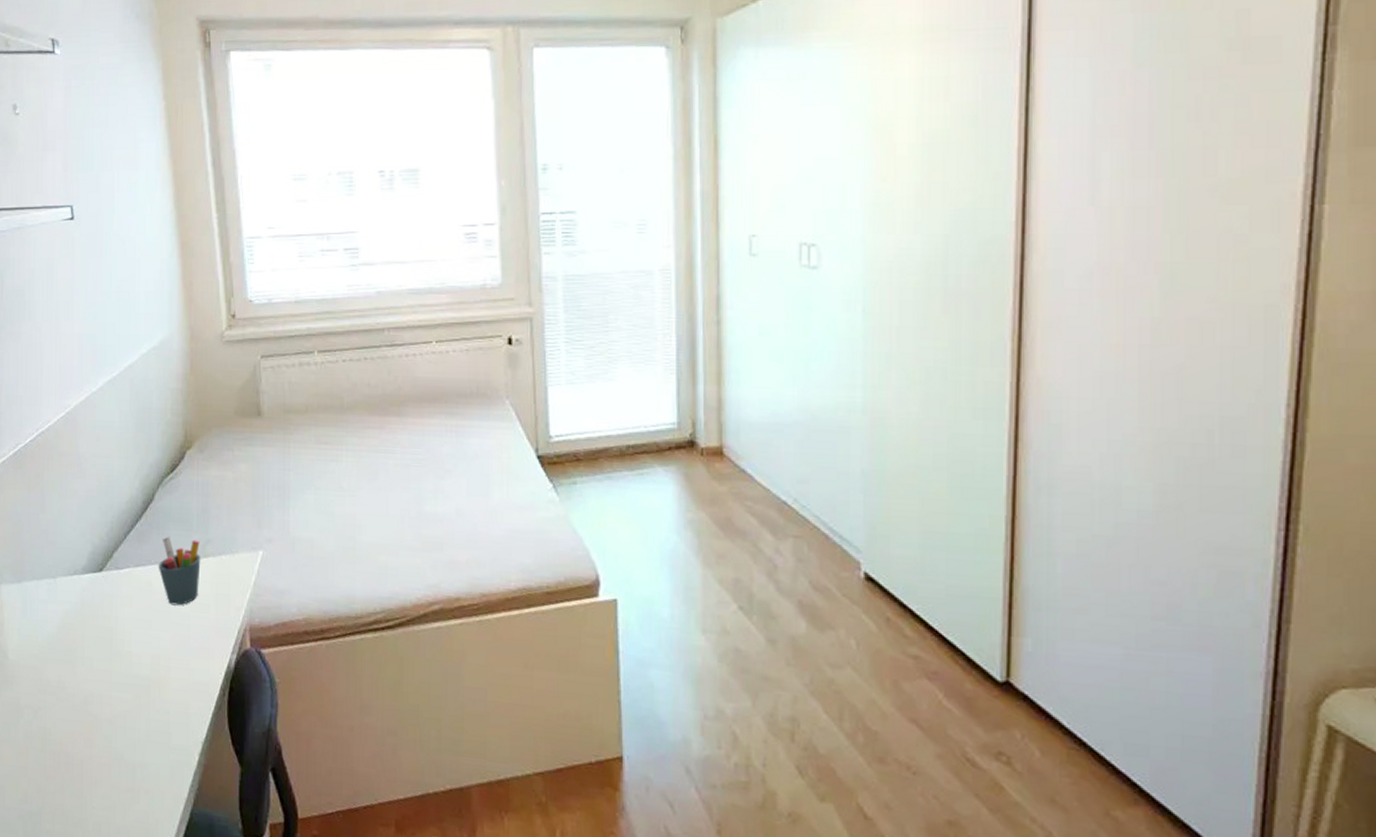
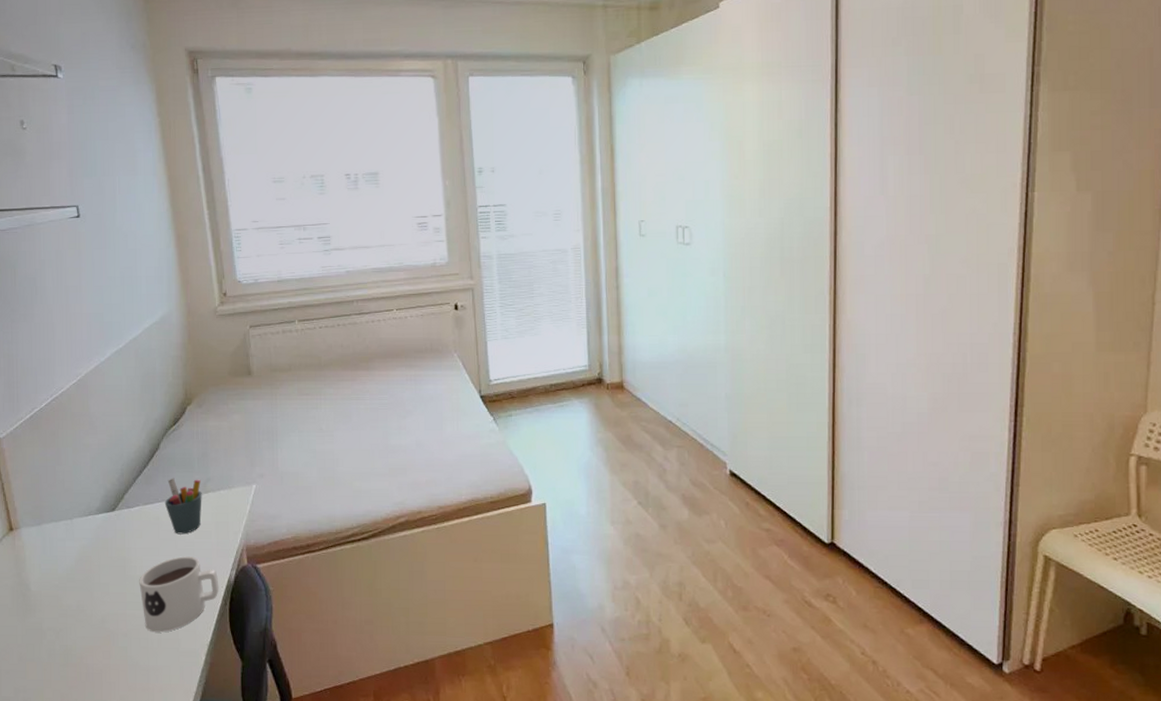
mug: none [127,632,217,723] -> present [139,556,219,633]

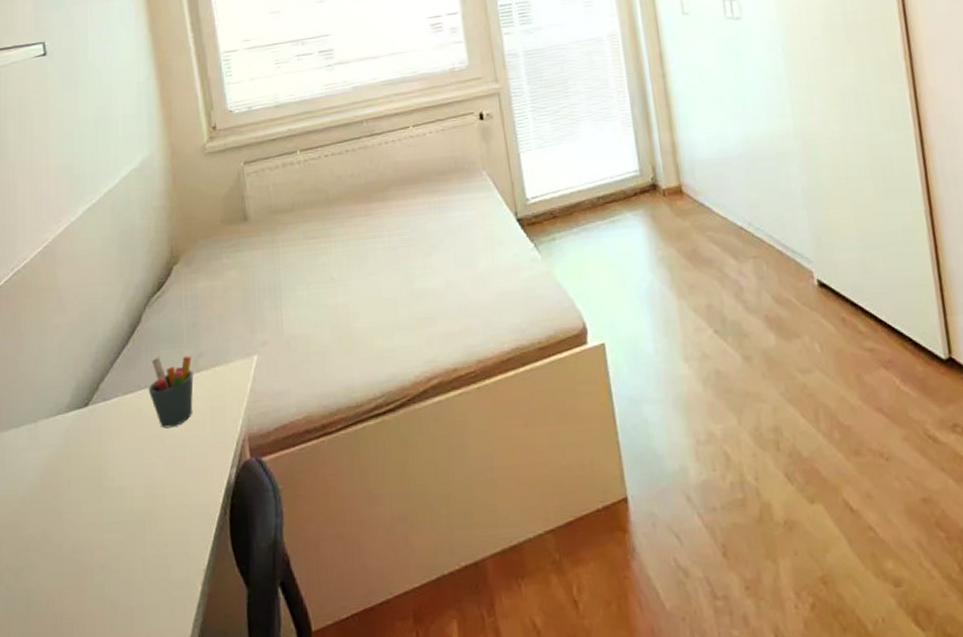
mug: present [139,556,219,633] -> none [118,455,217,561]

